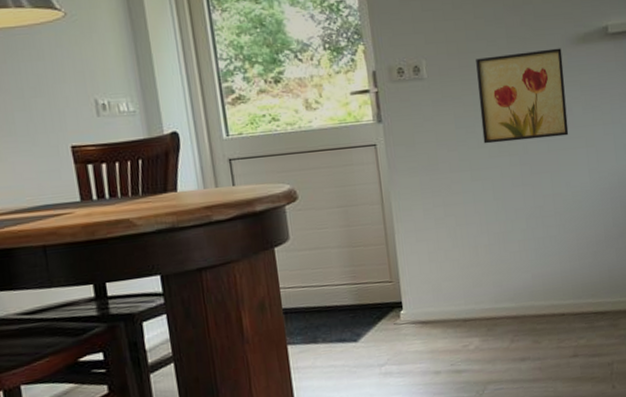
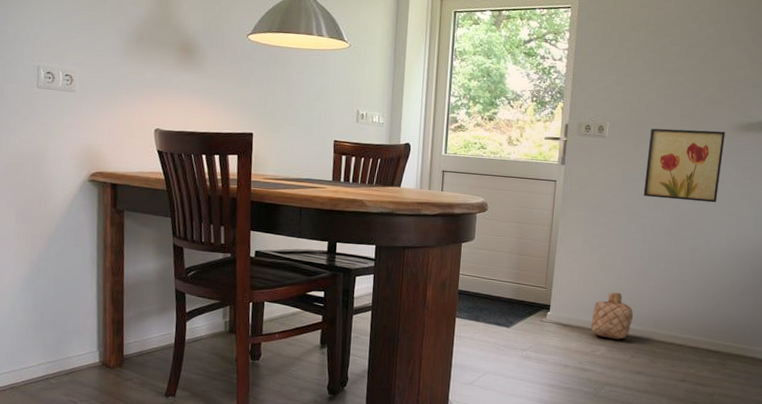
basket: none [454,267,503,327] -> present [591,292,633,340]

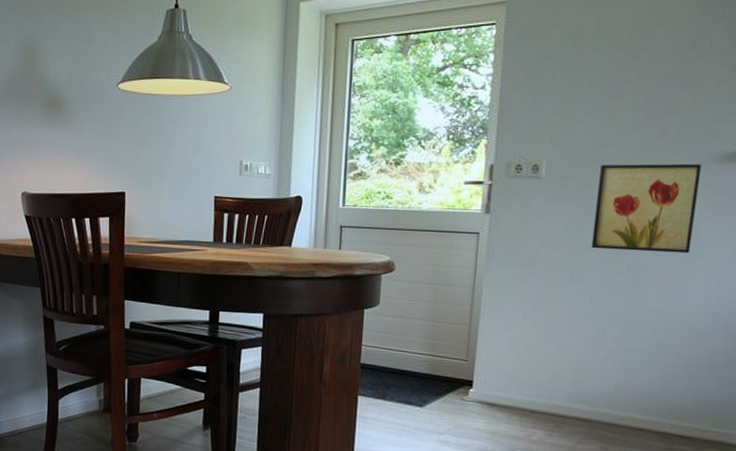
basket: present [591,292,633,340] -> none [524,365,579,422]

